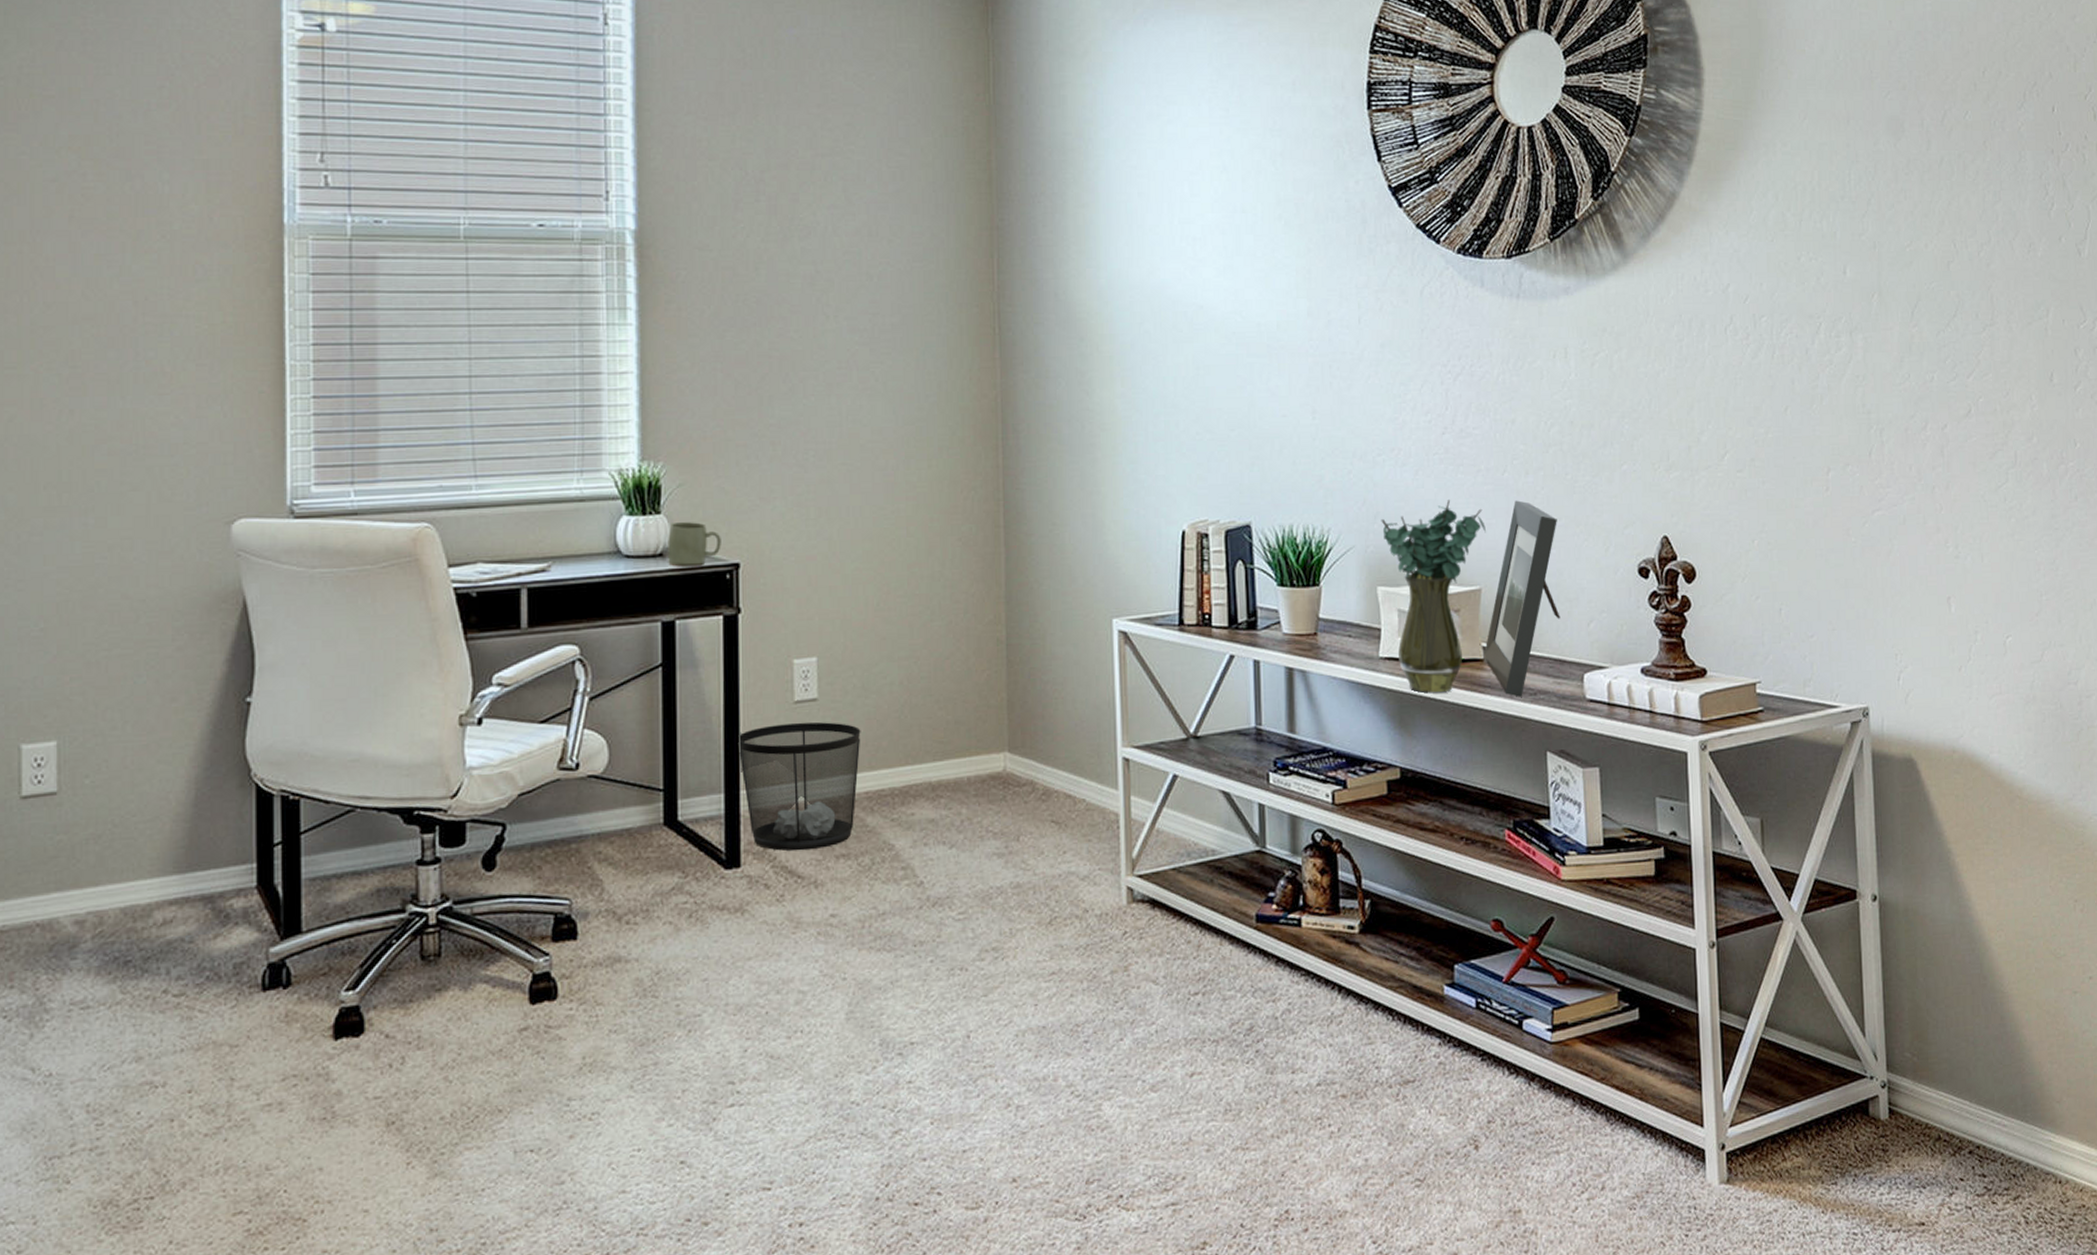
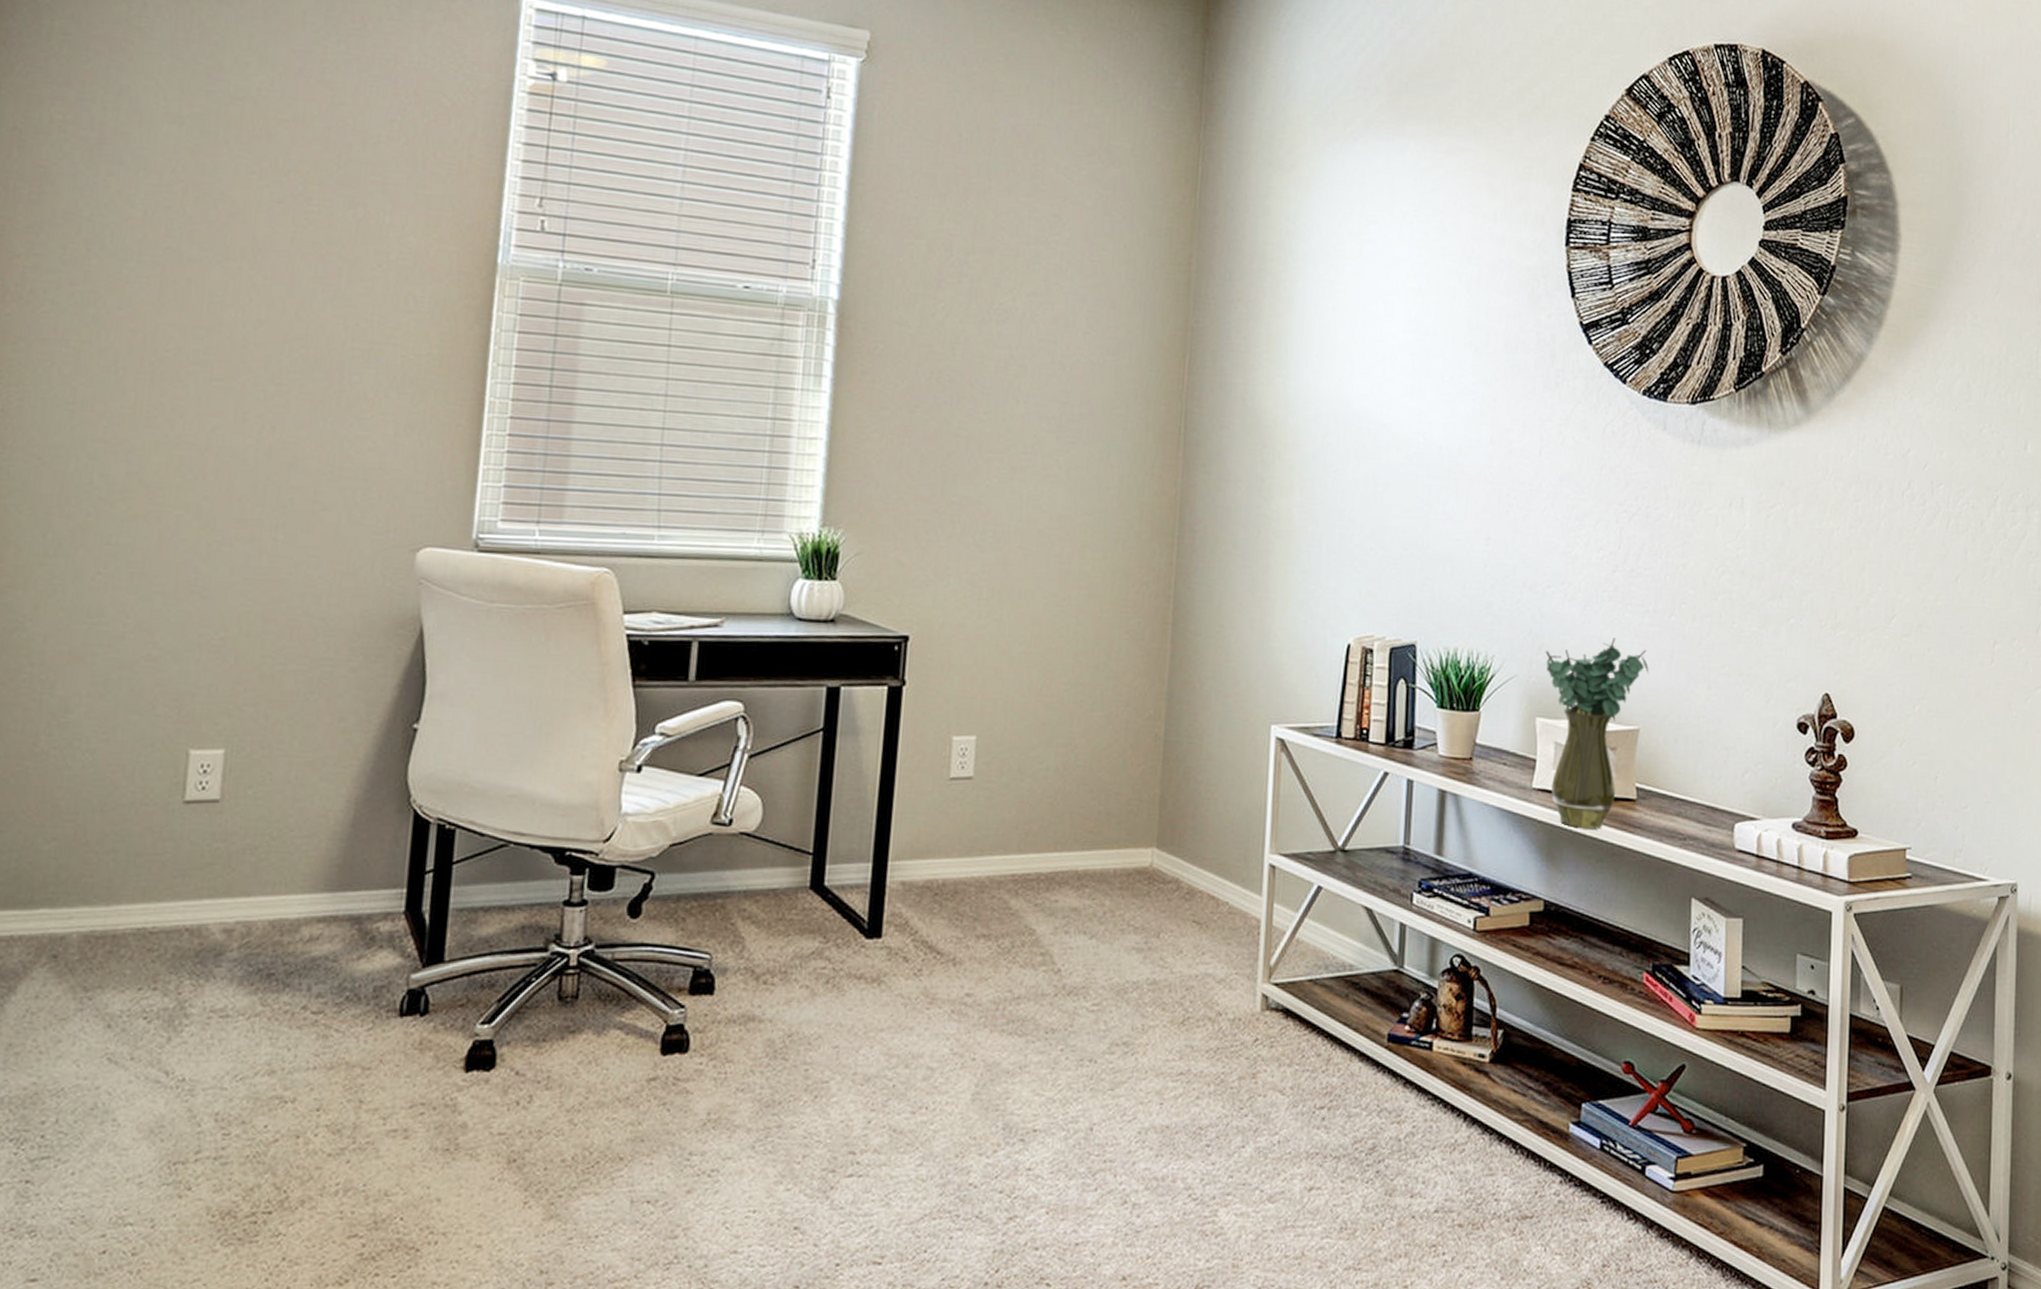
mug: present [668,522,721,568] -> none [839,590,893,637]
waste bin: present [737,722,861,851] -> none [890,799,1013,927]
picture frame: present [1483,500,1560,697] -> none [1636,644,1720,841]

